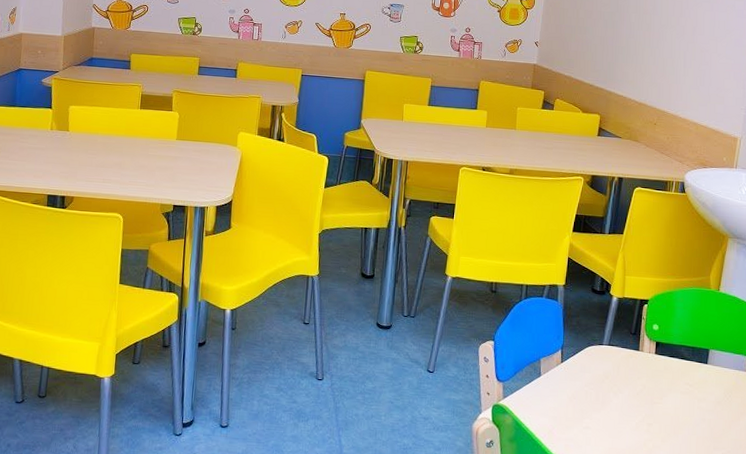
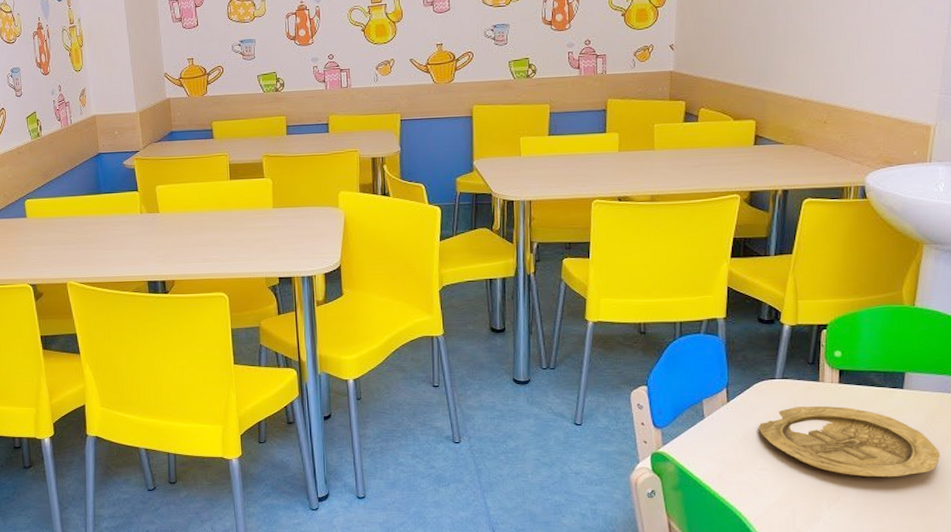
plate: none [586,372,735,445] -> present [758,406,940,478]

